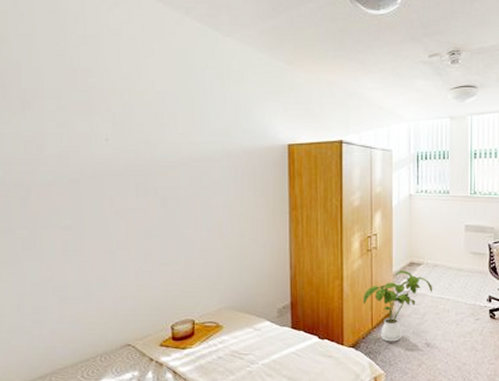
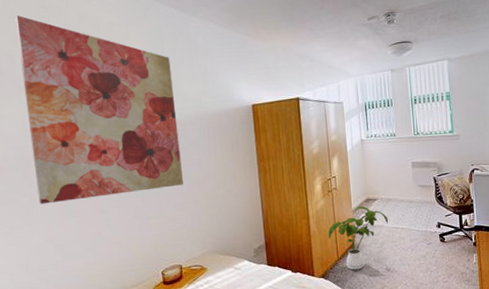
wall art: none [24,20,203,238] -> present [15,15,183,205]

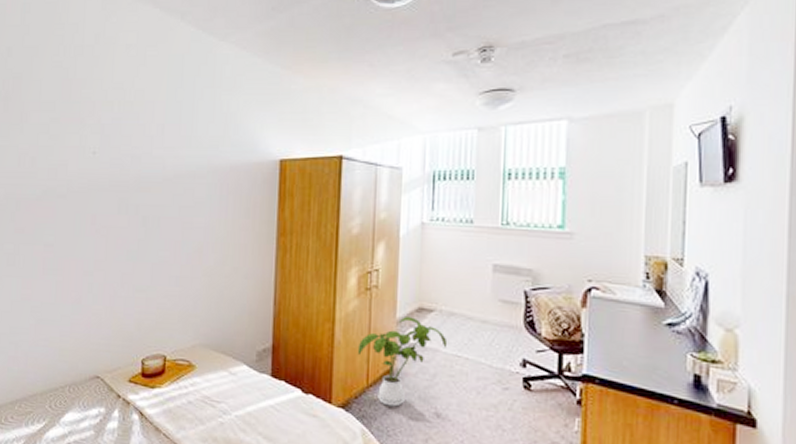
wall art: present [15,15,183,205] -> none [22,32,188,255]

